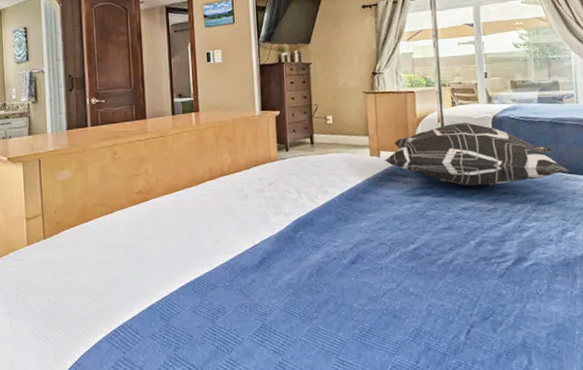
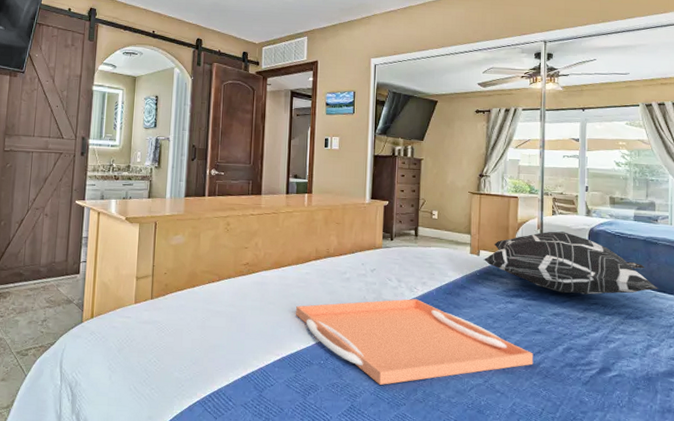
serving tray: none [195,209,446,300] -> present [296,299,534,385]

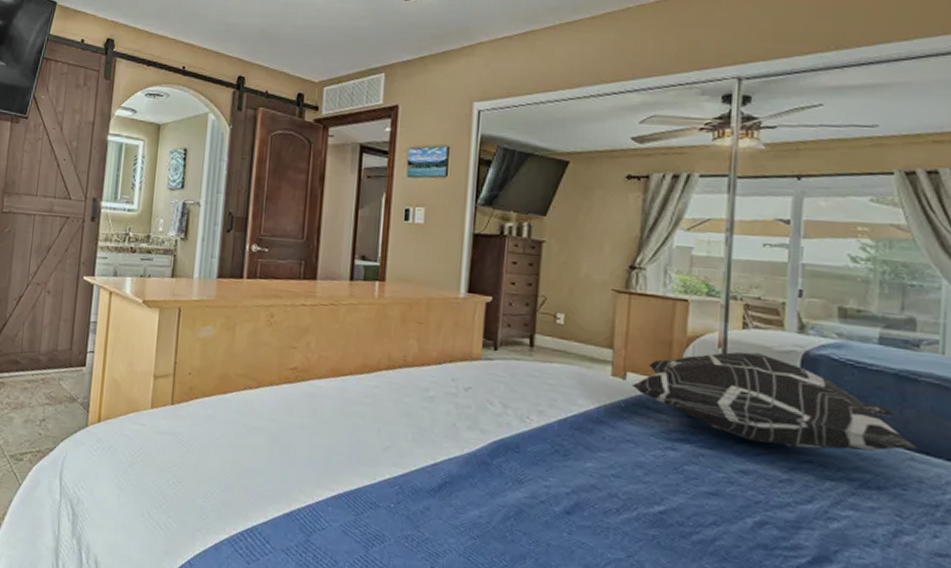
serving tray: present [296,299,534,385] -> none [358,428,706,545]

